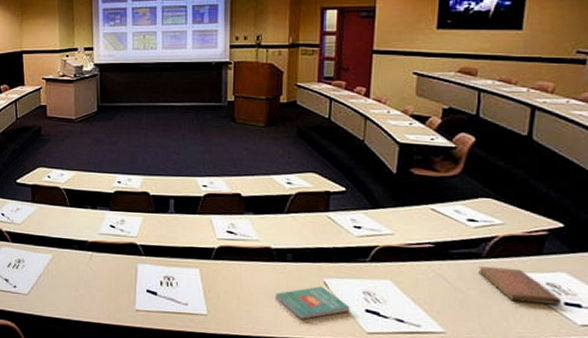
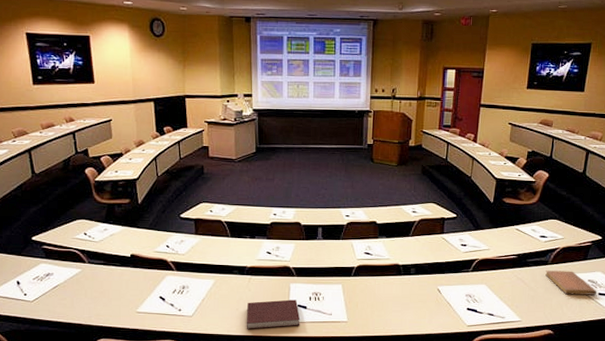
notebook: none [87,282,150,316] -> present [246,299,301,330]
book: present [275,286,350,320] -> none [401,293,456,319]

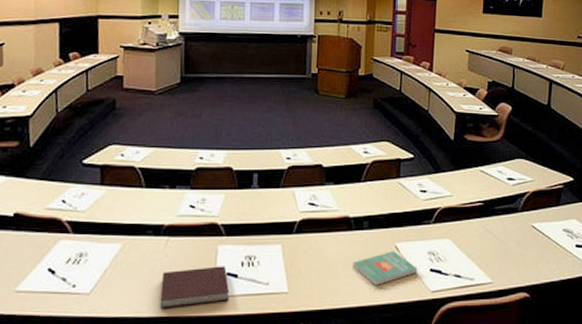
book: none [401,293,456,319] -> present [353,251,417,286]
notebook: present [545,270,597,295] -> none [516,219,574,248]

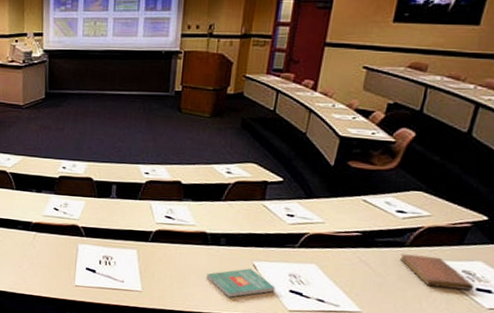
notebook: present [160,266,230,309] -> none [29,260,89,291]
notebook: none [516,219,574,248] -> present [400,254,475,291]

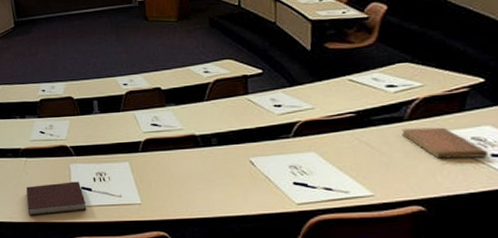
notebook: none [29,260,89,291] -> present [26,181,87,216]
book: present [206,268,276,298] -> none [204,166,278,198]

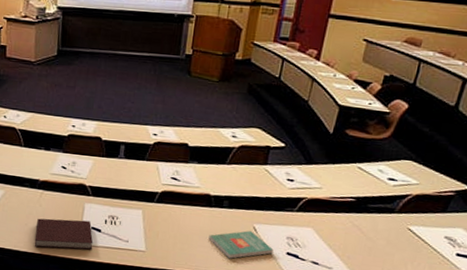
book: none [204,166,278,198] -> present [208,231,274,259]
notebook: present [401,127,489,159] -> none [389,219,455,256]

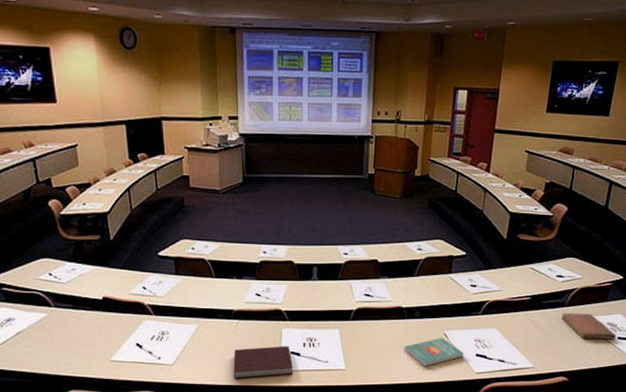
notebook: none [389,219,455,256] -> present [561,313,617,339]

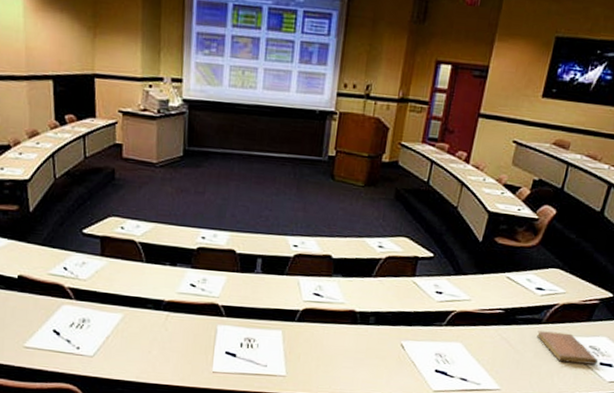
notebook: present [233,346,294,379] -> none [160,344,228,378]
book: present [404,338,464,366] -> none [354,348,422,379]

